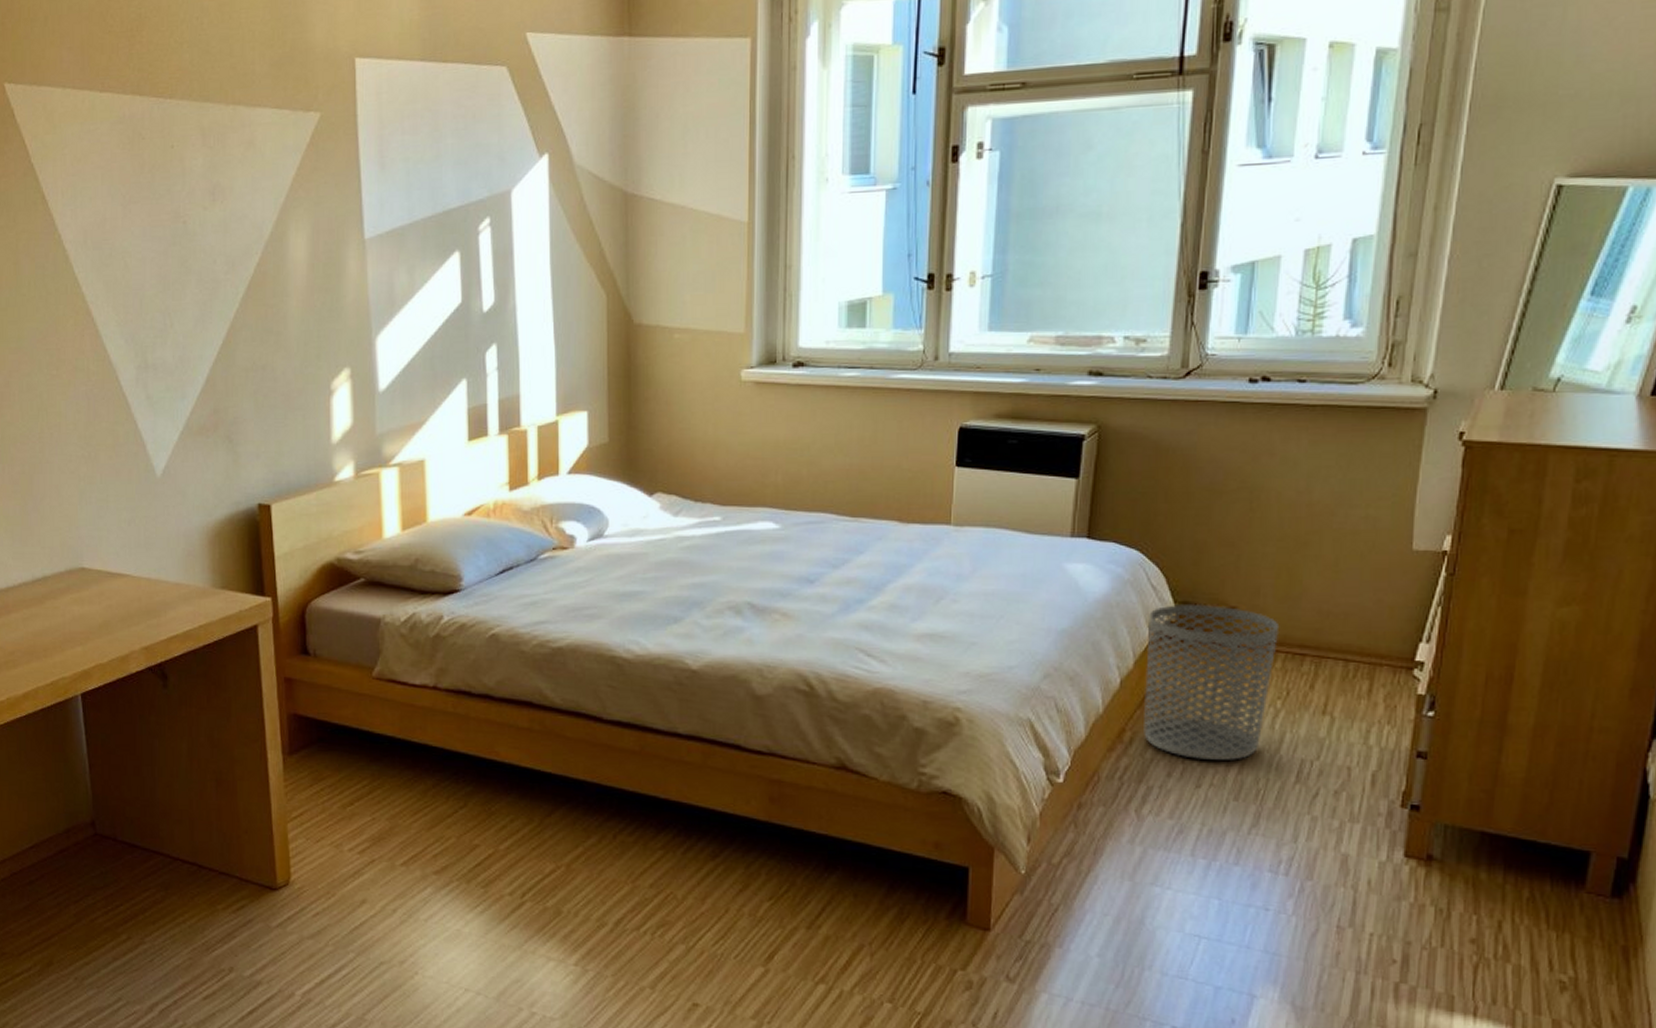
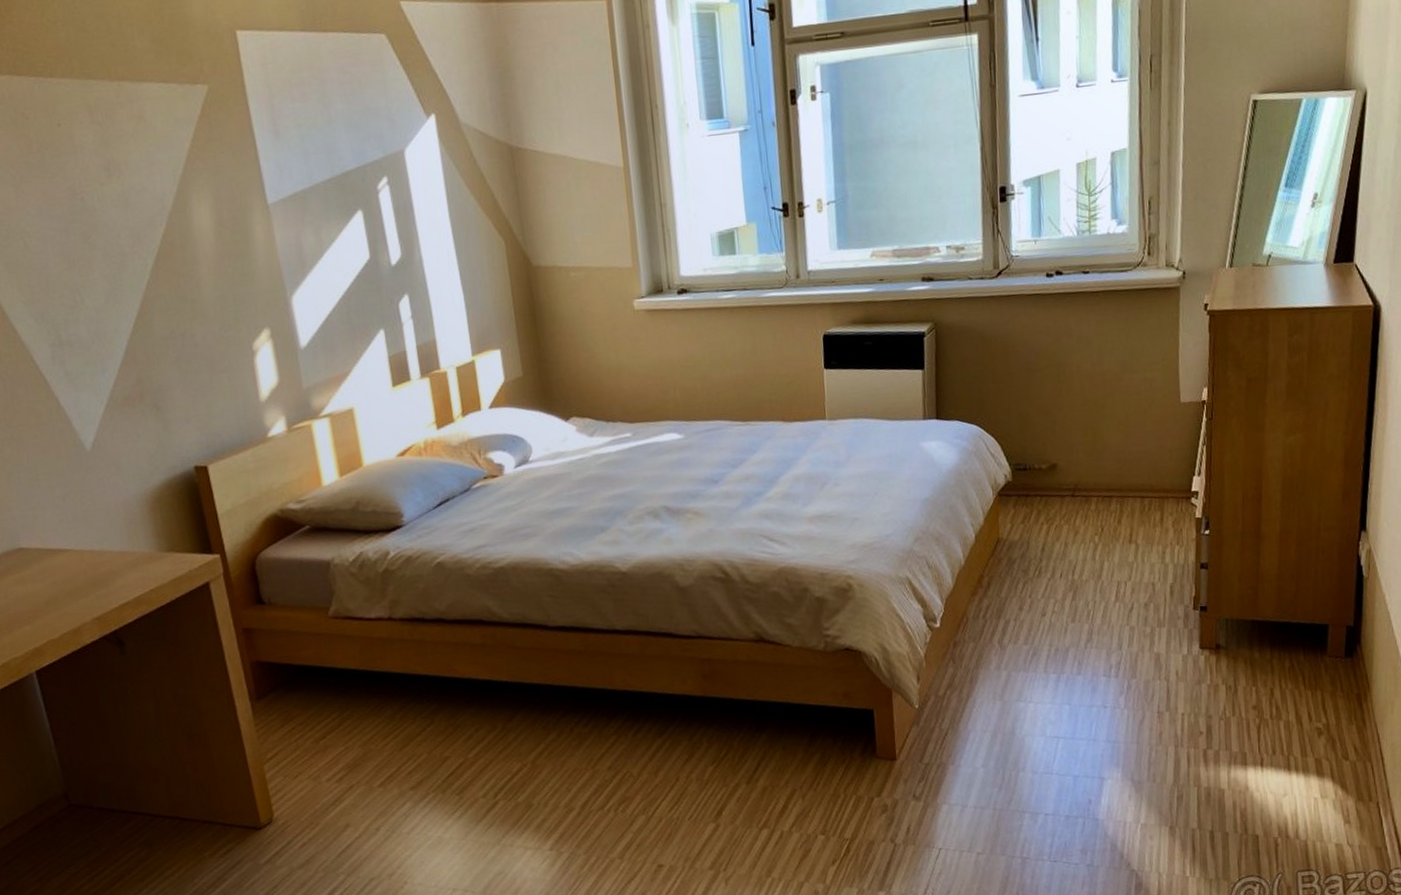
waste bin: present [1144,603,1278,761] -> none [991,463,1090,593]

